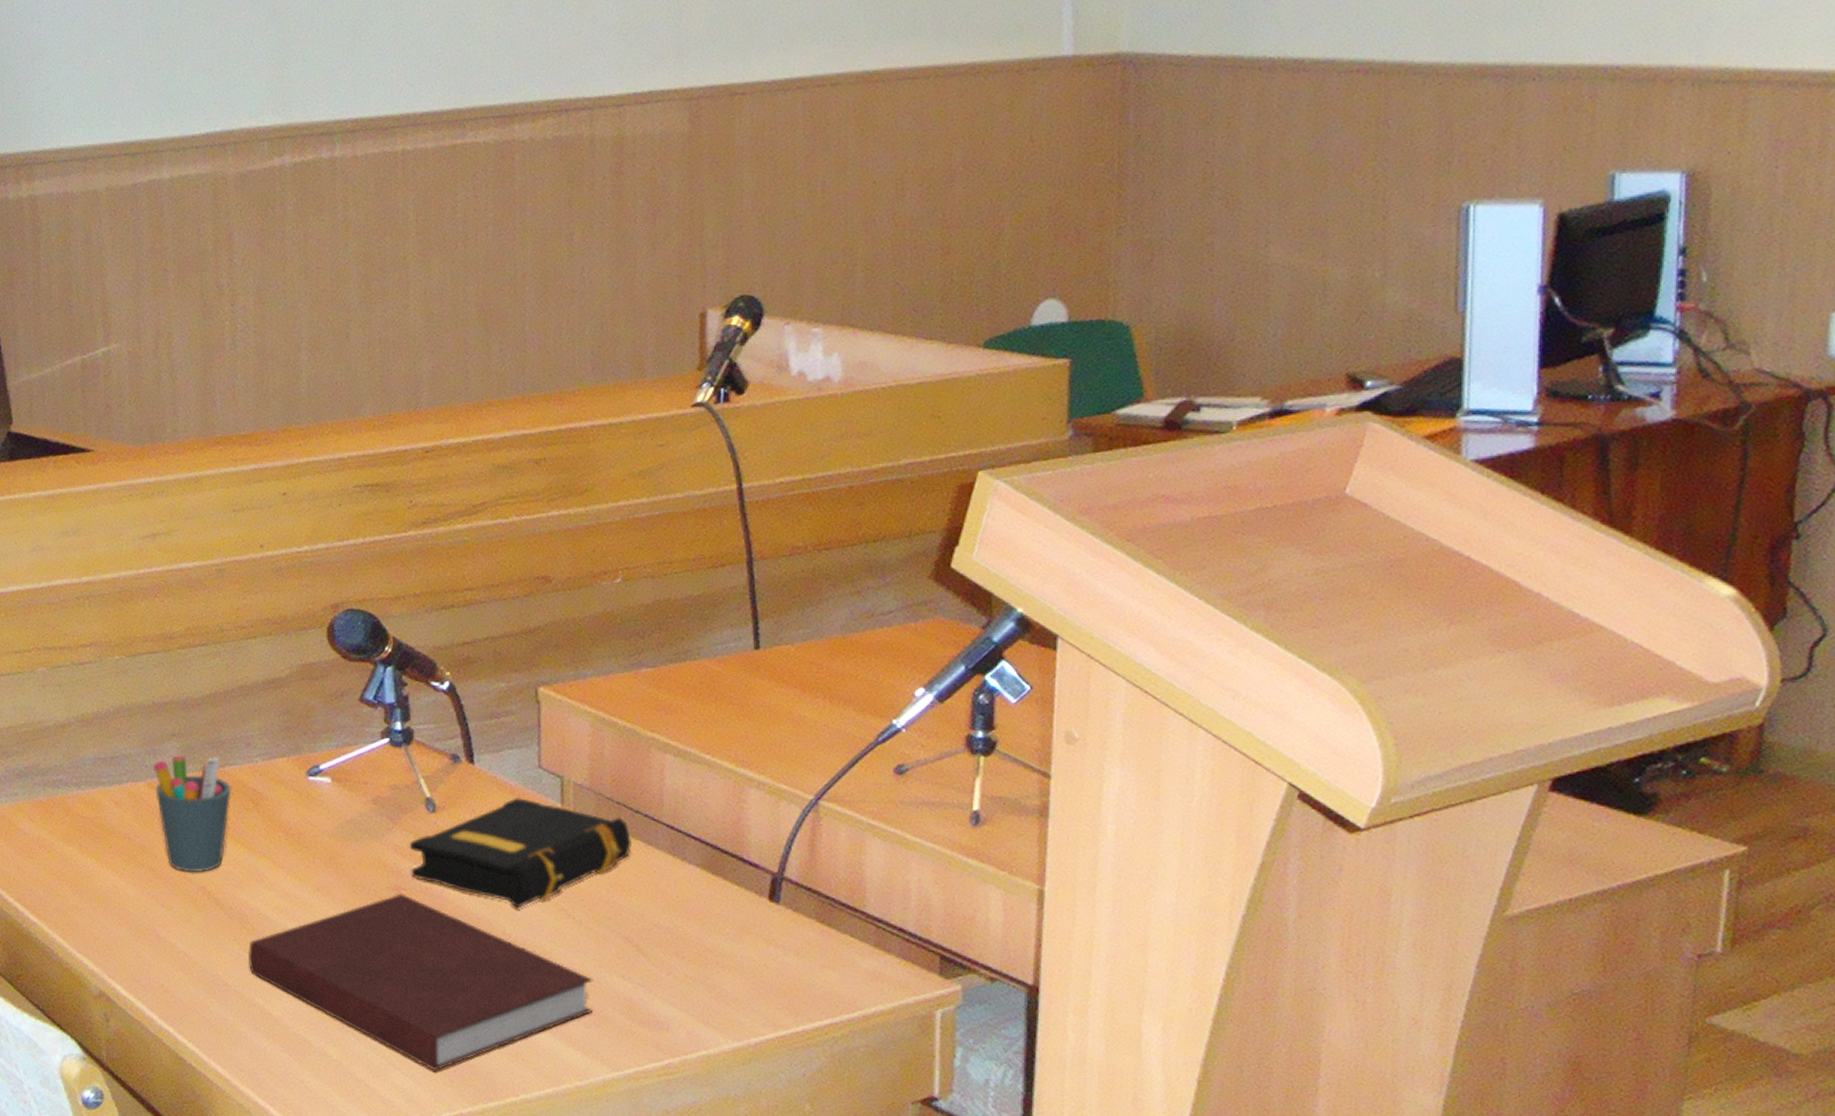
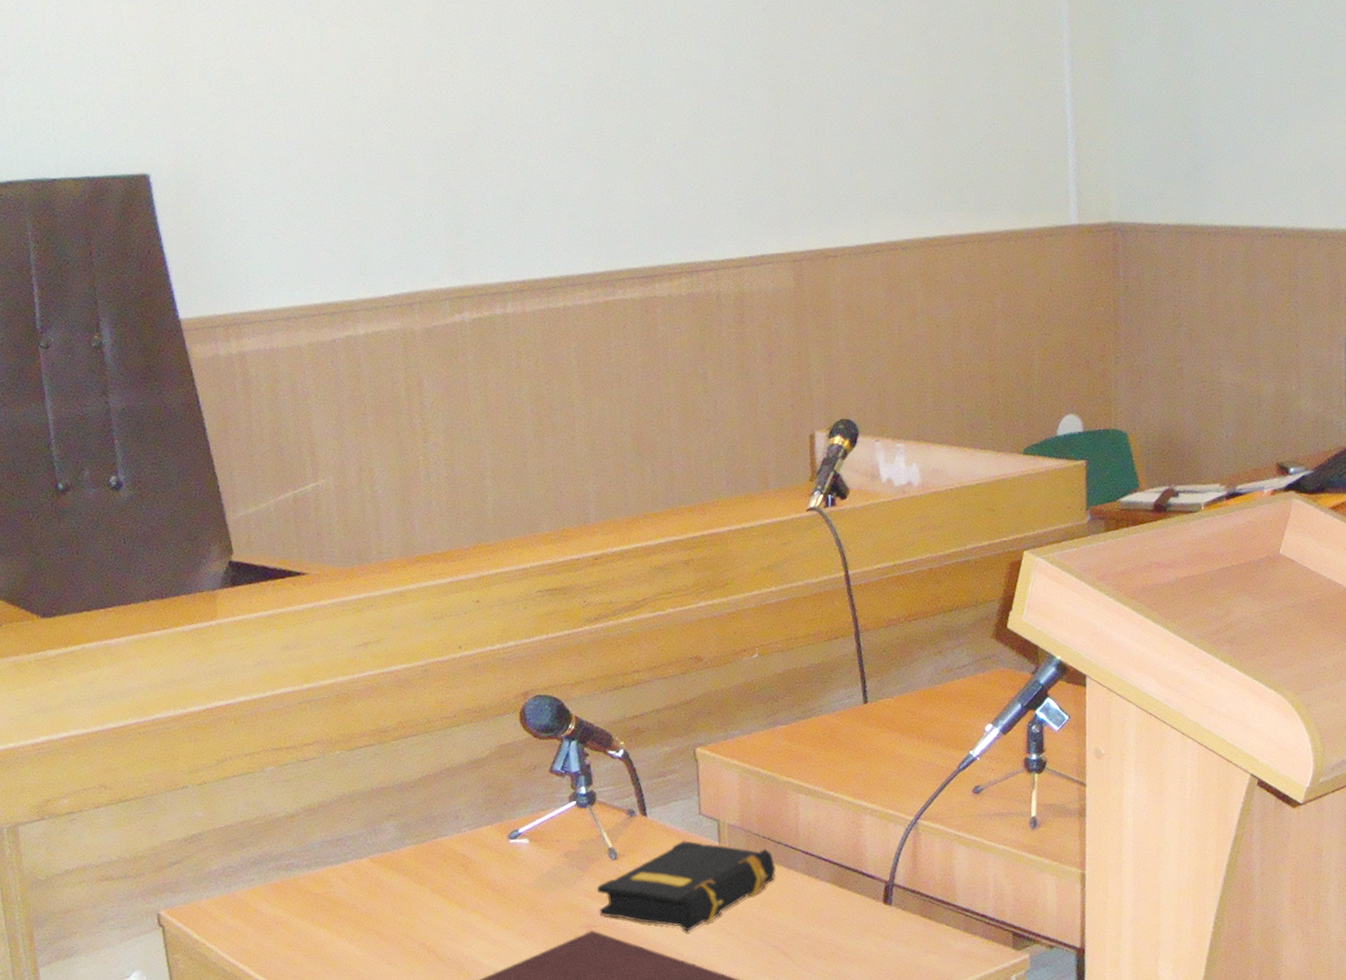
pen holder: present [153,755,232,873] -> none [375,831,444,932]

